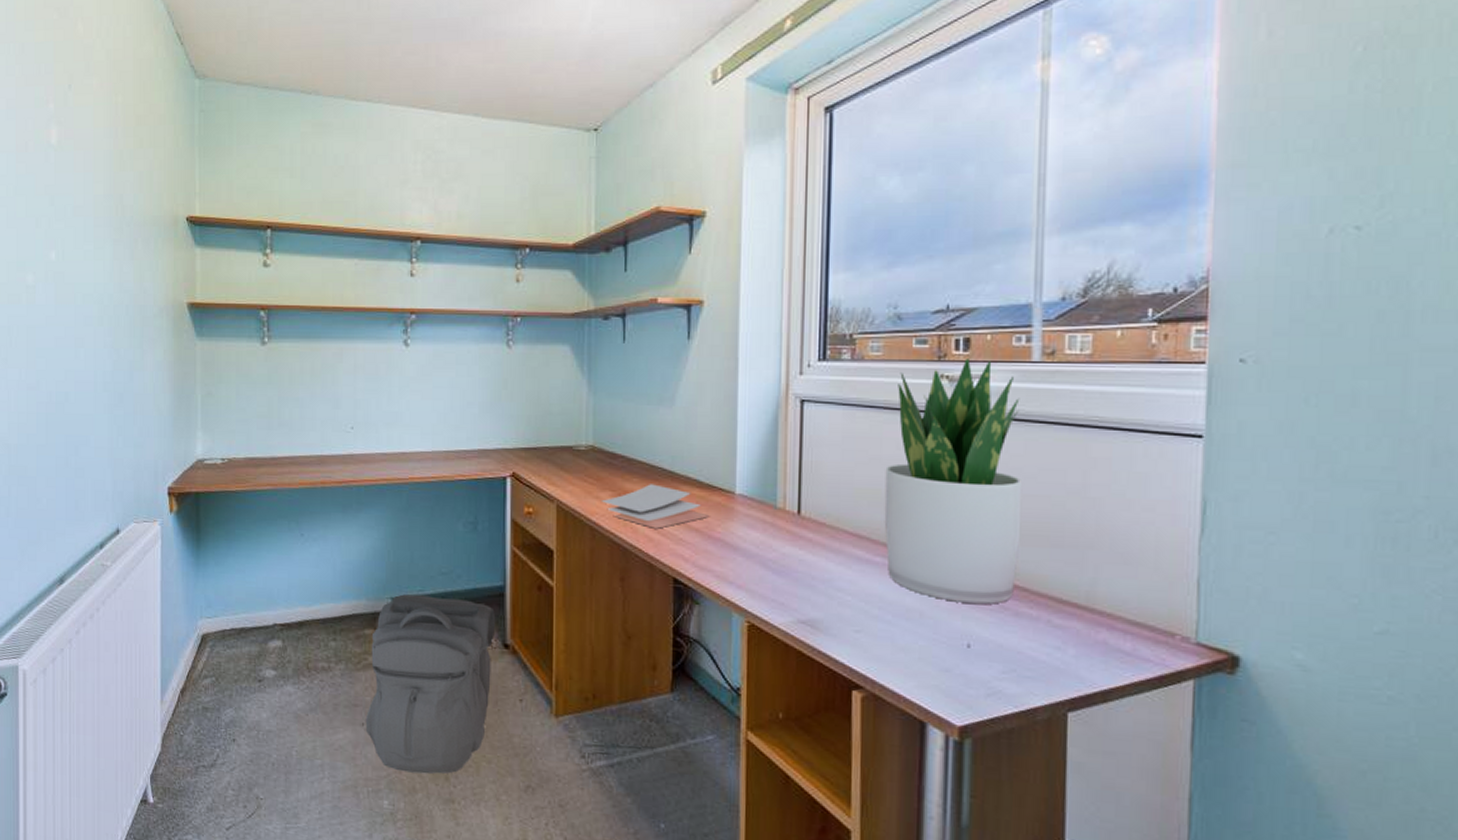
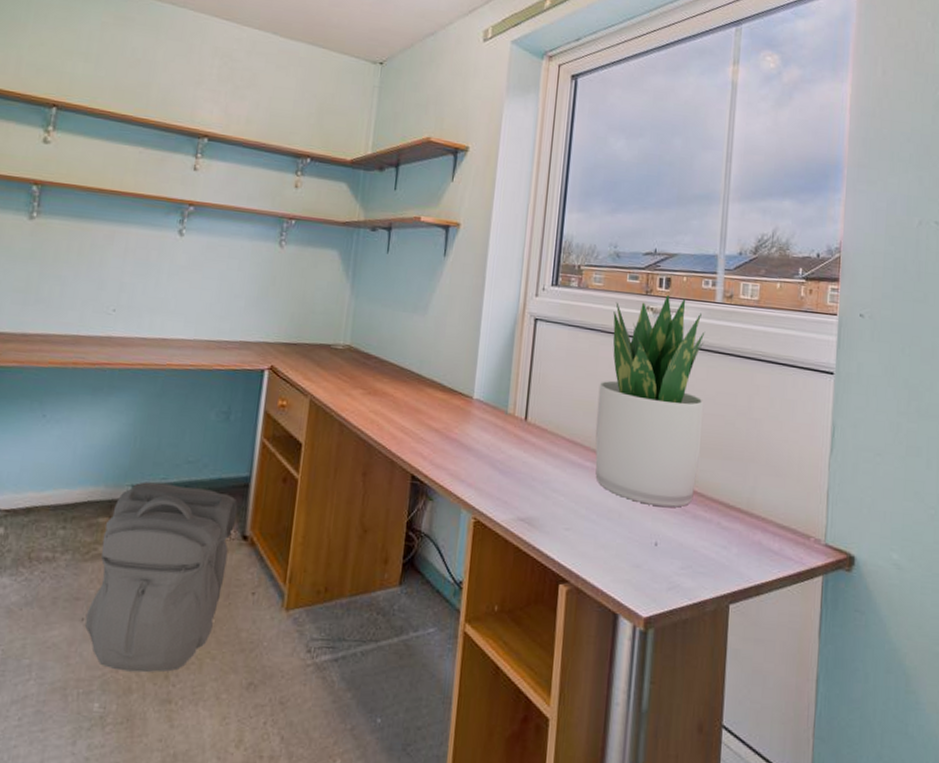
papers: present [601,484,710,529] -> none [352,385,449,428]

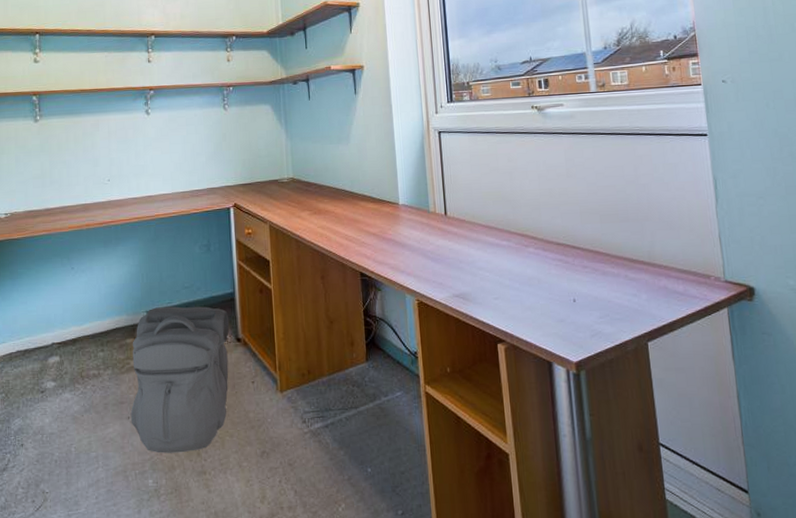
planter: present [595,294,706,508] -> none [502,92,600,270]

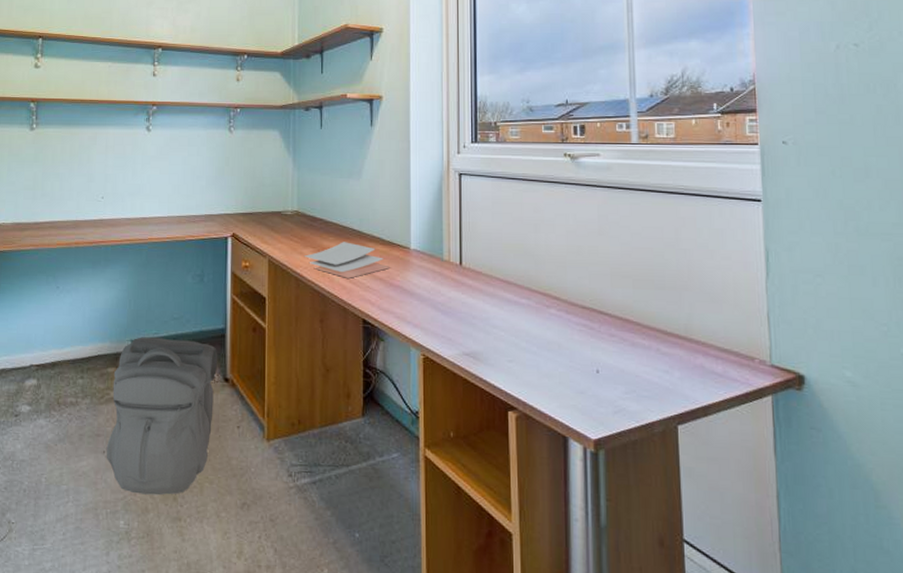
papers: none [302,203,383,236] -> present [304,242,391,278]

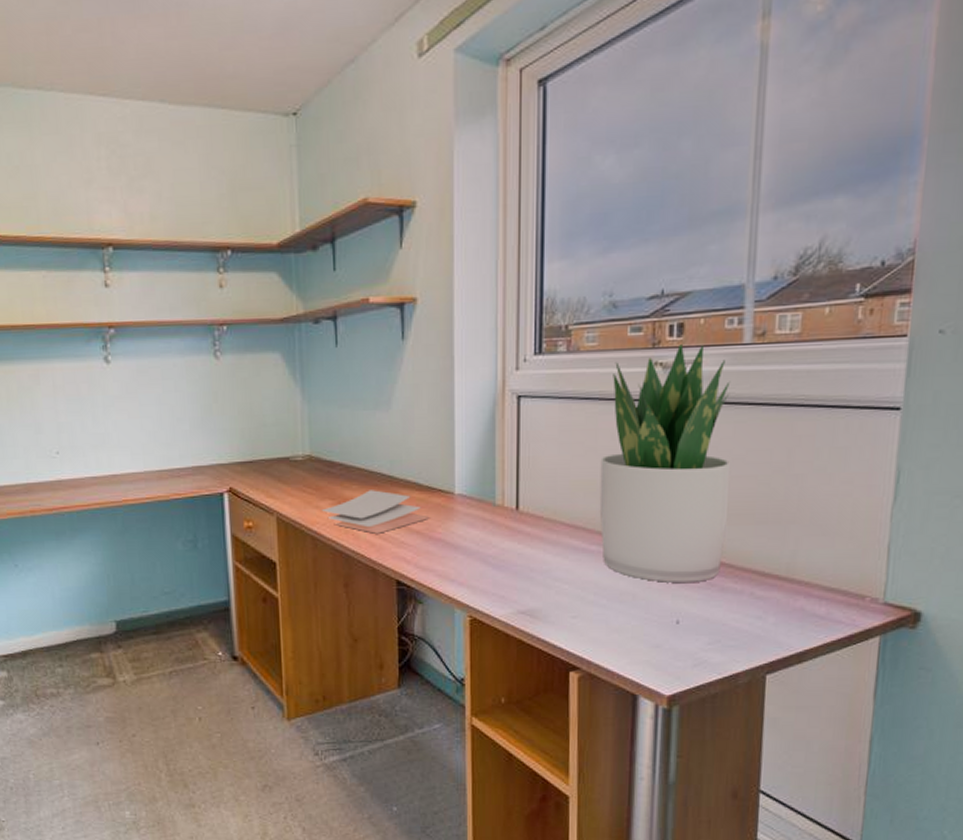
backpack: present [106,337,218,496] -> none [99,616,223,784]
planter: none [526,140,633,337] -> present [599,343,731,584]

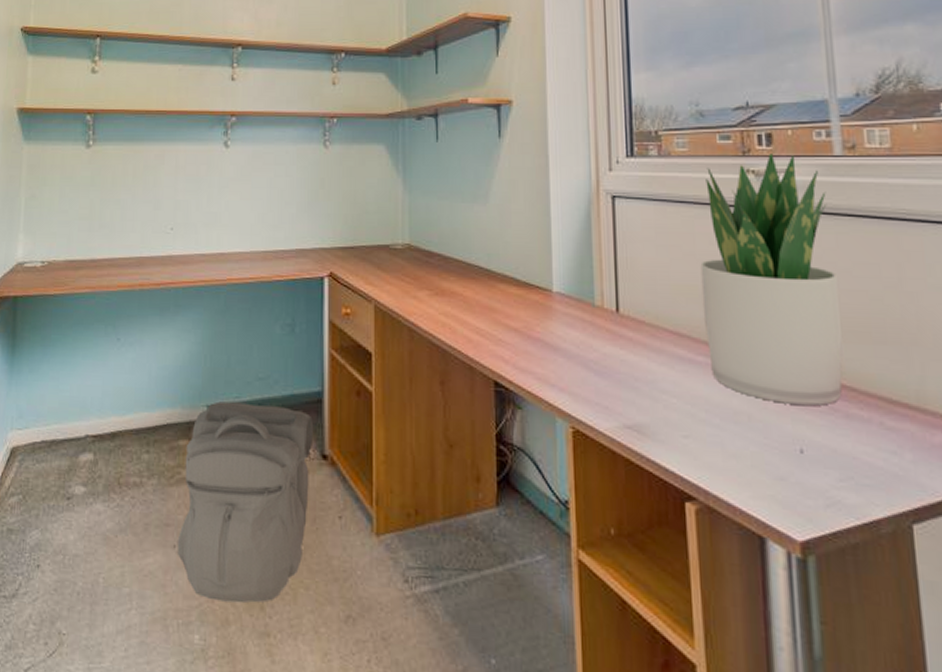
backpack: none [99,616,223,784] -> present [176,401,314,604]
papers: present [321,490,430,534] -> none [418,282,528,329]

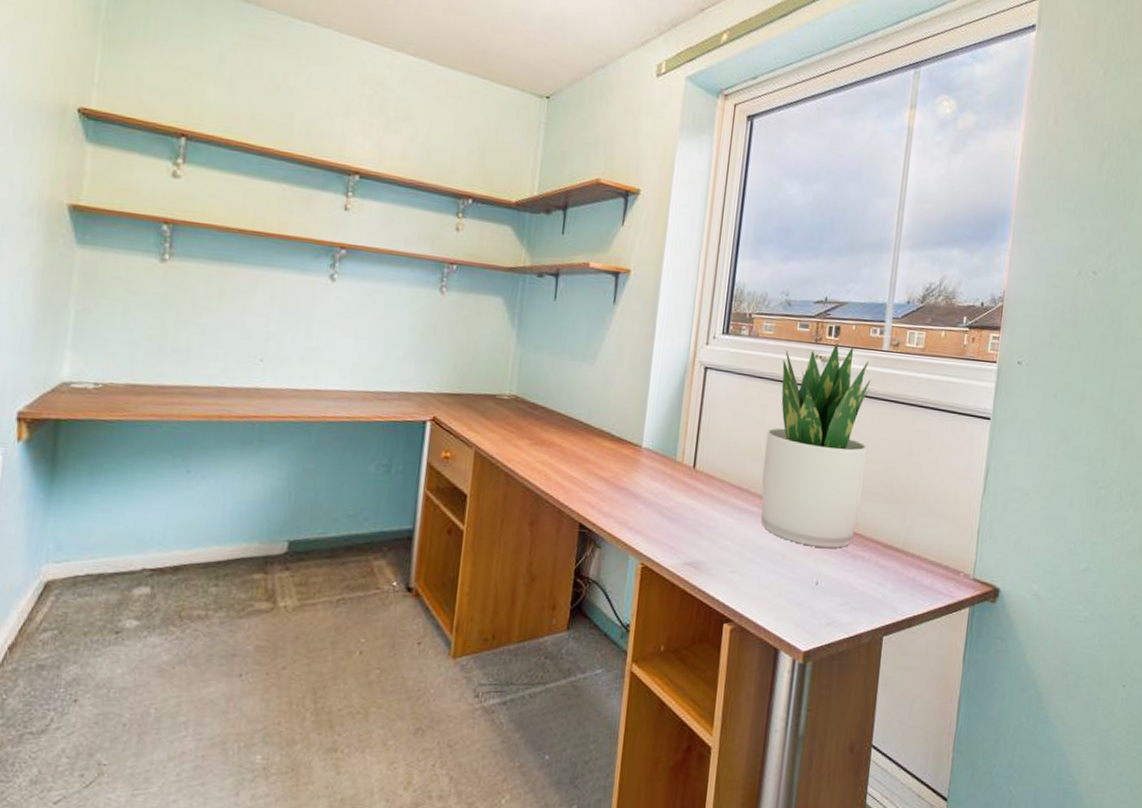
backpack: present [176,401,314,604] -> none [242,537,402,724]

